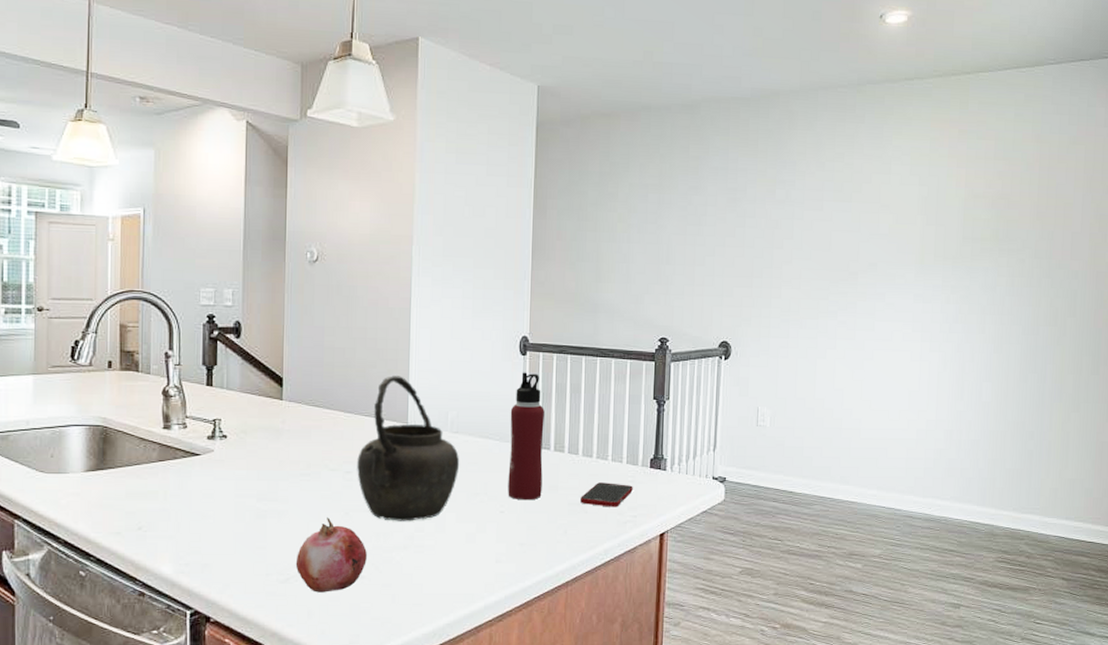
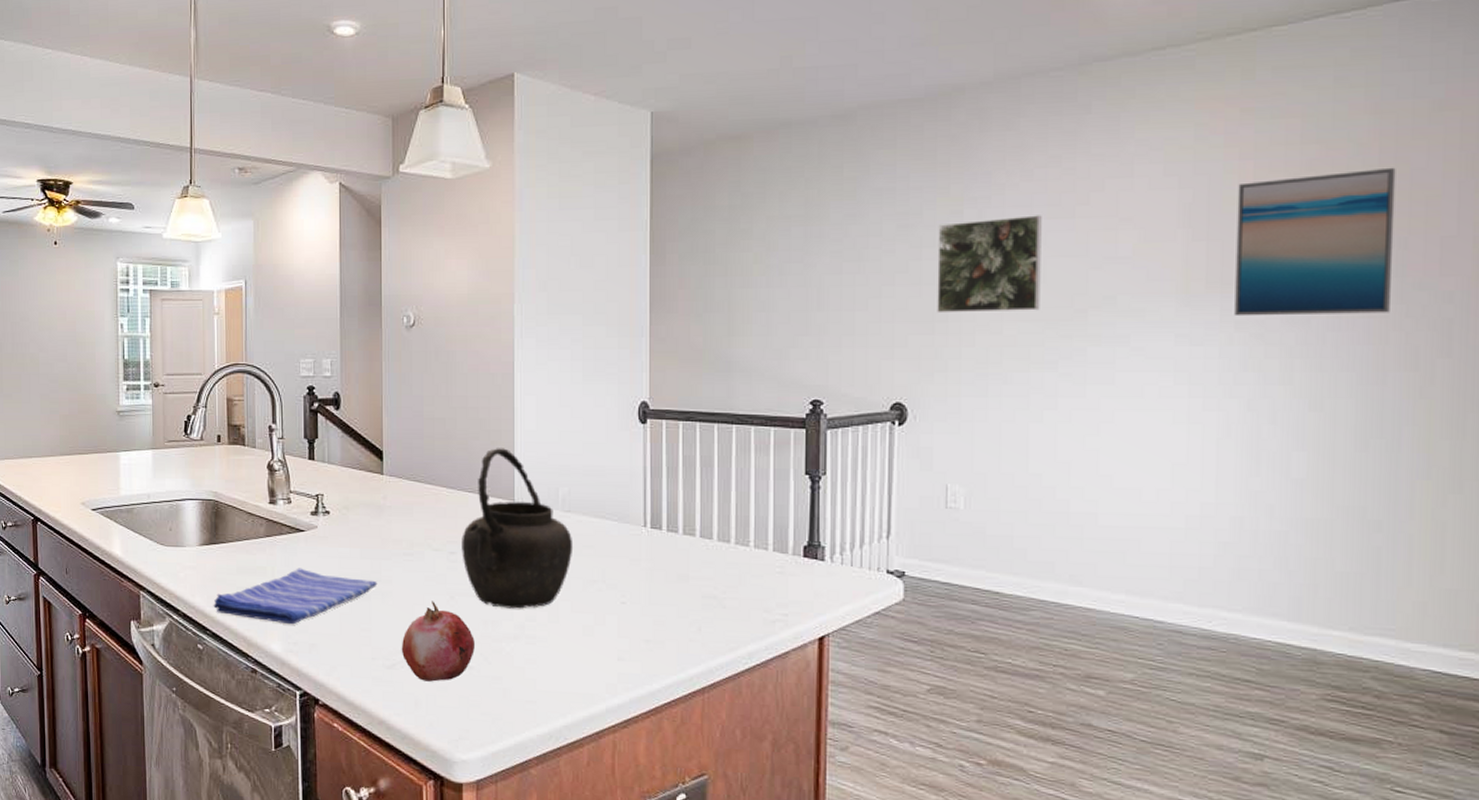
dish towel: none [98,491,274,547] -> present [213,568,378,625]
water bottle: present [508,372,544,501] -> none [629,443,670,591]
cell phone: present [580,482,633,507] -> none [717,573,782,603]
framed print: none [755,197,830,272] -> present [937,215,1042,313]
wall art: none [951,181,1048,284] -> present [1235,167,1396,317]

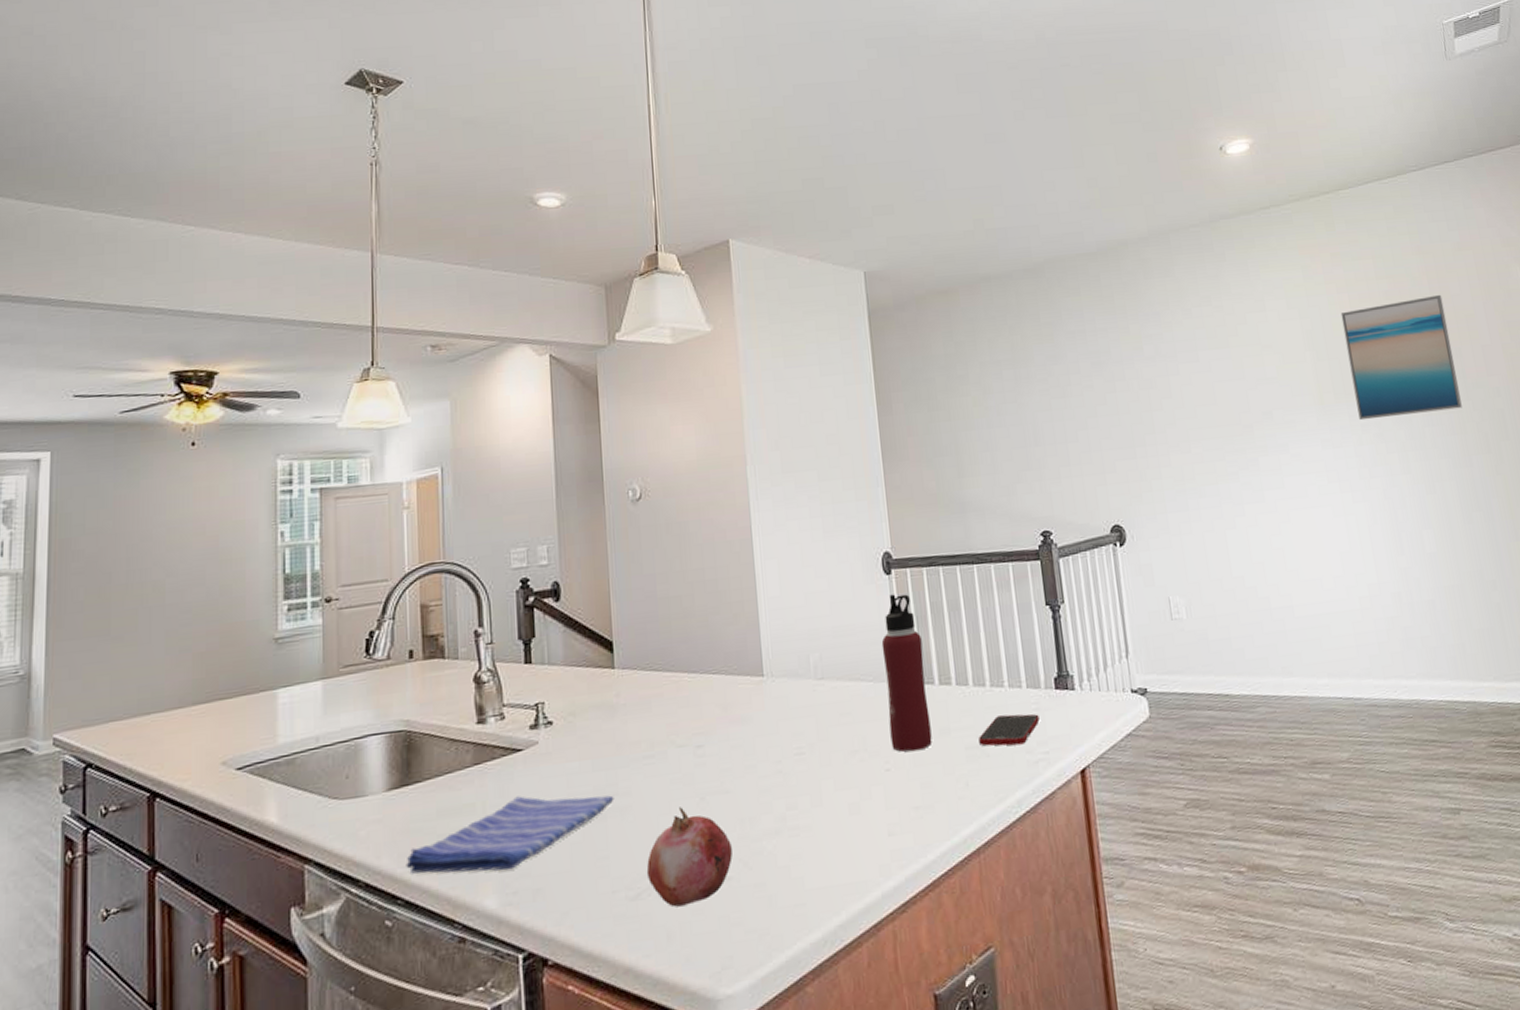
kettle: present [462,448,574,609] -> none [708,619,831,801]
water bottle: none [629,443,670,591] -> present [881,594,933,752]
cell phone: none [717,573,782,603] -> present [979,713,1040,746]
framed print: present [937,215,1042,313] -> none [1125,347,1217,439]

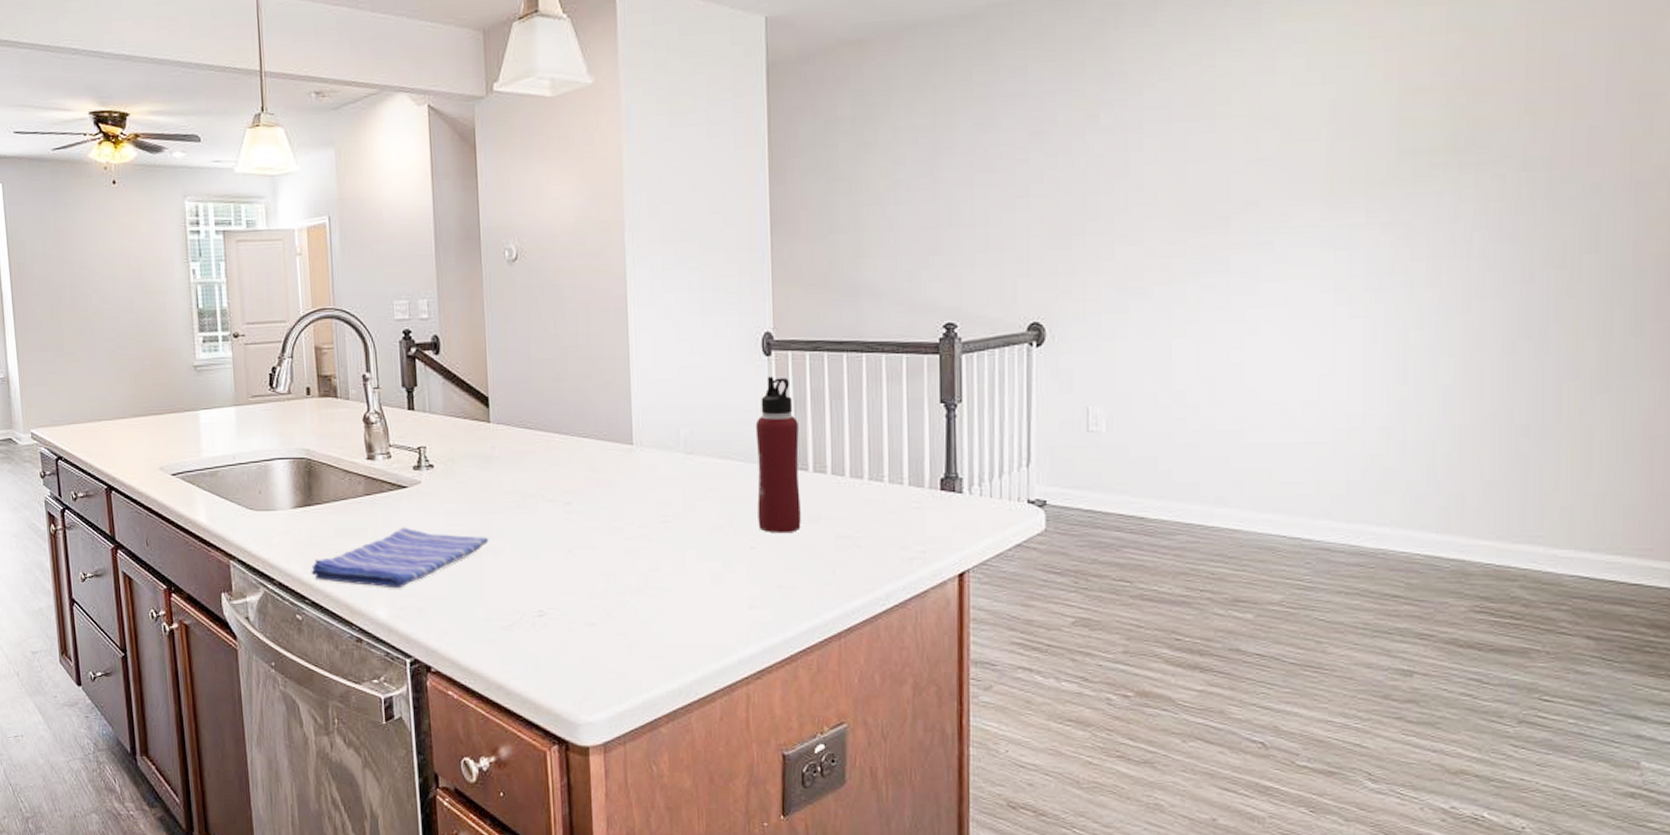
fruit: present [646,807,733,908] -> none [517,555,596,641]
cell phone: present [979,713,1040,746] -> none [851,510,919,541]
wall art: present [1340,294,1462,421] -> none [1380,54,1543,218]

